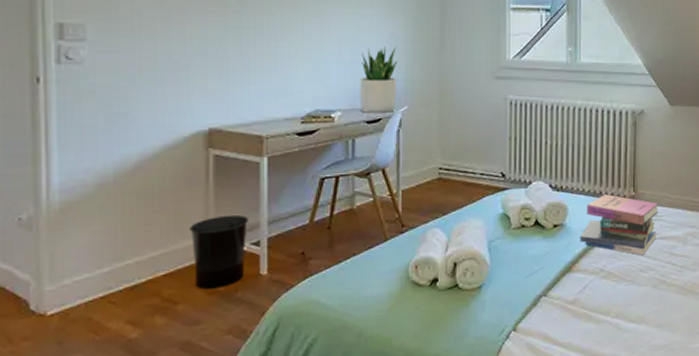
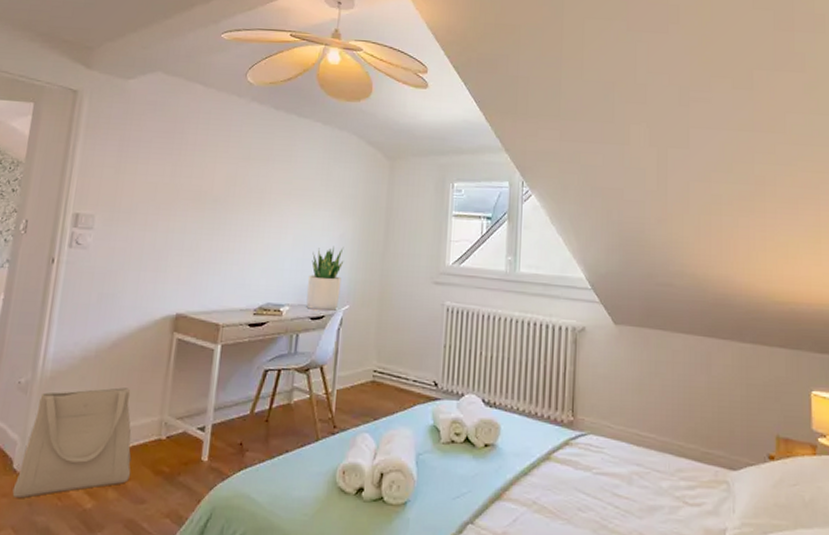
tote bag: none [34,211,180,340] -> present [12,387,132,499]
waste bin: present [190,215,250,289] -> none [146,398,199,469]
books: present [580,194,659,255] -> none [512,416,600,491]

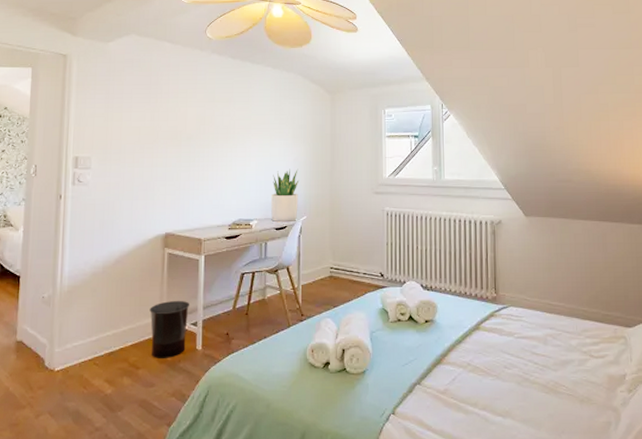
tote bag: present [12,387,132,499] -> none [46,296,141,390]
waste bin: none [146,398,199,469] -> present [150,301,190,358]

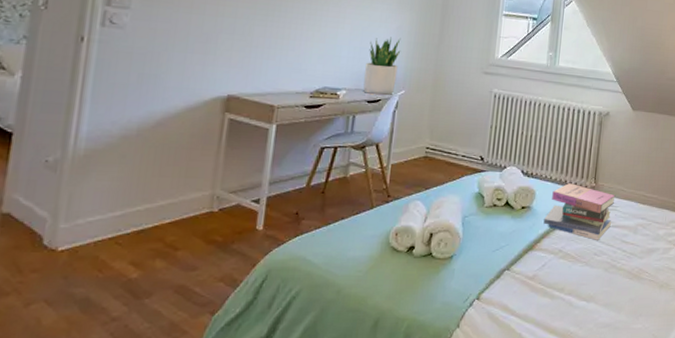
waste bin: present [150,301,190,358] -> none [197,174,253,239]
books: none [448,295,519,352] -> present [543,183,616,240]

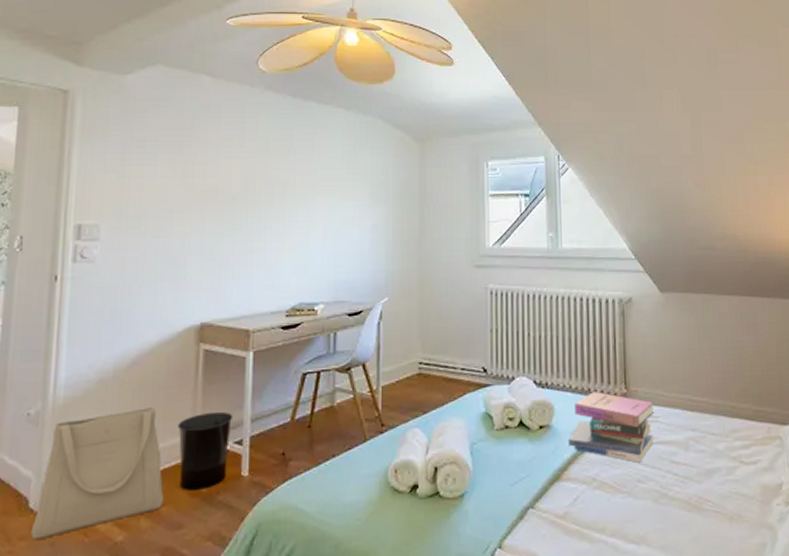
tote bag: none [43,165,181,273] -> present [31,408,165,540]
waste bin: none [197,174,253,239] -> present [178,412,234,490]
planter: present [363,37,401,96] -> none [341,237,379,307]

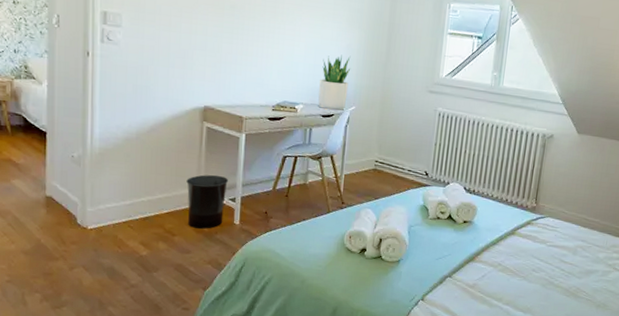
tote bag: present [31,408,165,540] -> none [79,164,177,246]
planter: none [341,237,379,307] -> present [318,54,351,111]
books: present [568,392,655,463] -> none [484,202,556,258]

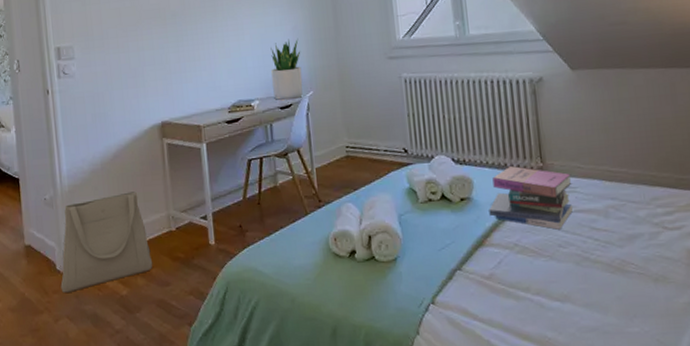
tote bag: none [79,164,177,246] -> present [60,191,153,294]
waste bin: present [186,175,229,229] -> none [155,194,198,256]
books: none [484,202,556,258] -> present [489,166,573,230]

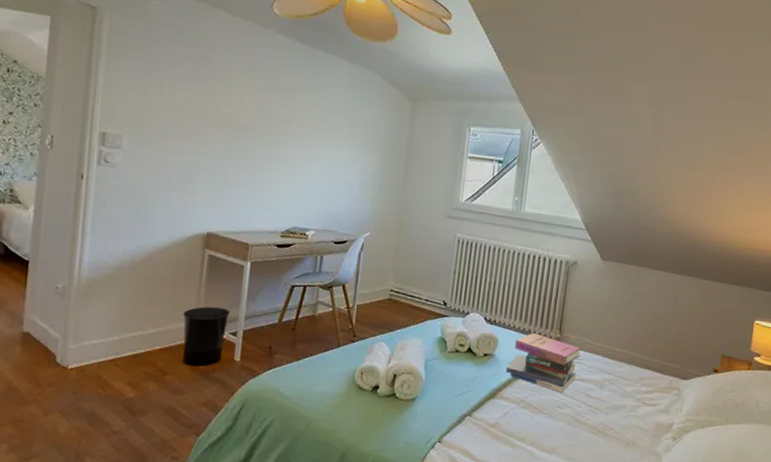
tote bag: present [60,191,153,294] -> none [57,296,169,388]
waste bin: none [155,194,198,256] -> present [183,306,231,367]
planter: present [270,38,303,101] -> none [330,178,367,237]

